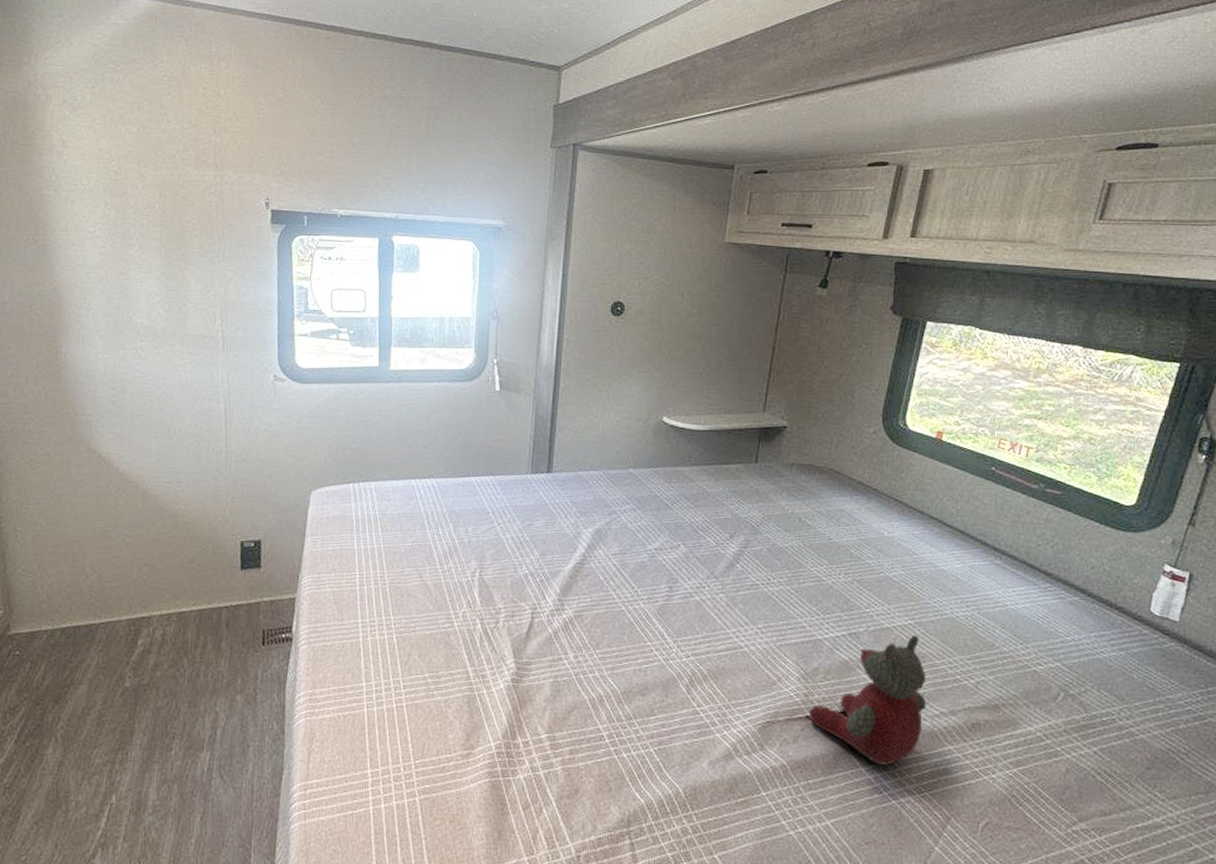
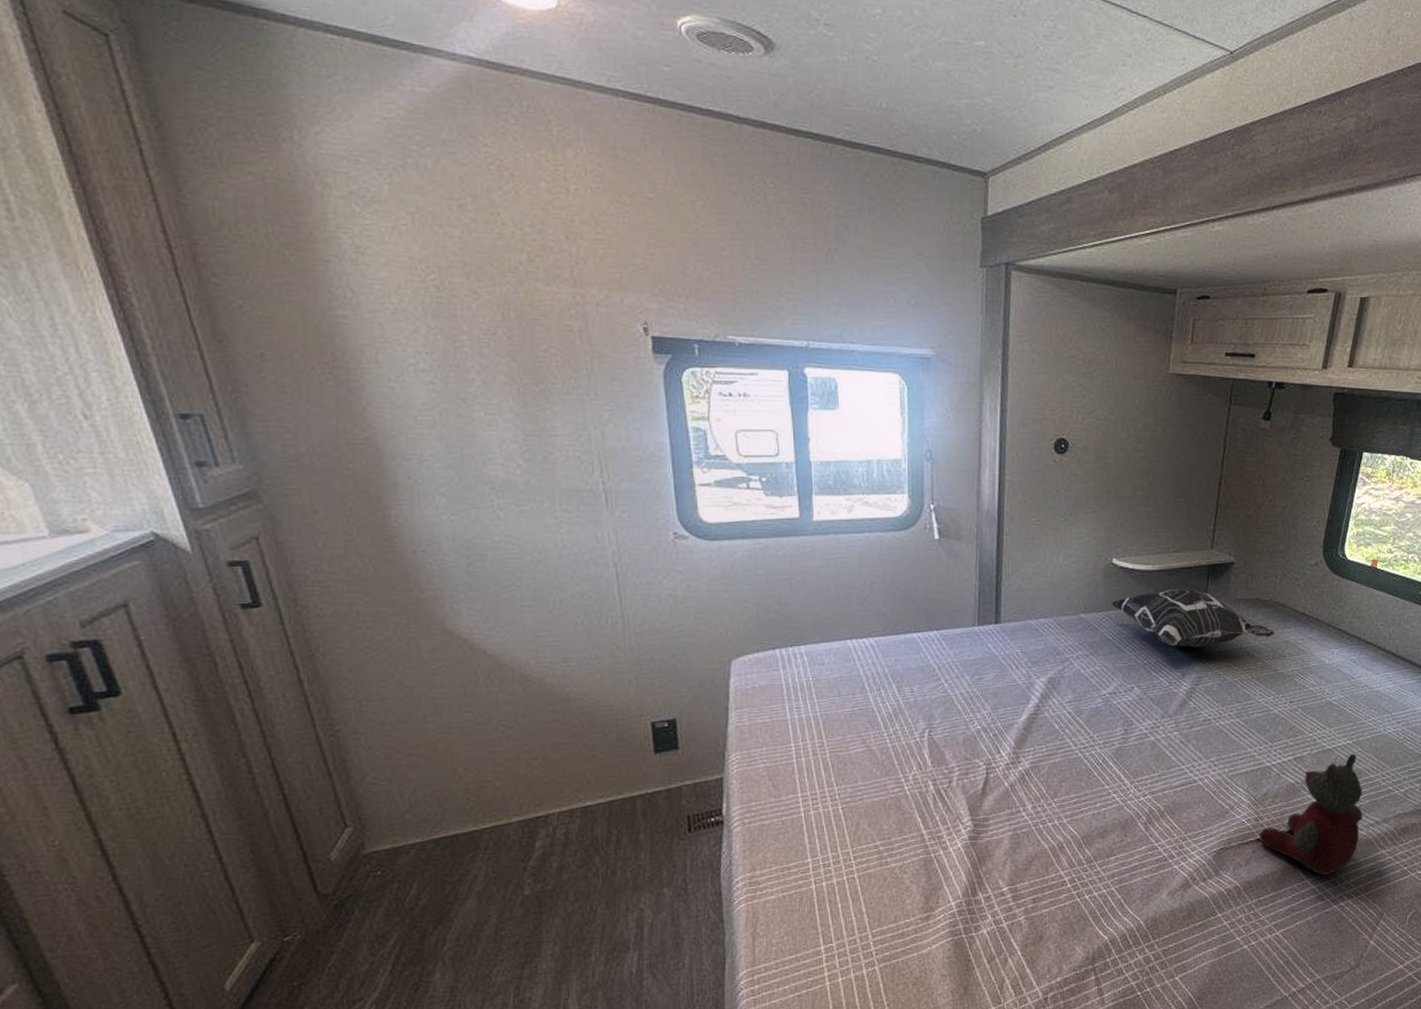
decorative pillow: none [659,449,829,510] -> present [1110,588,1275,648]

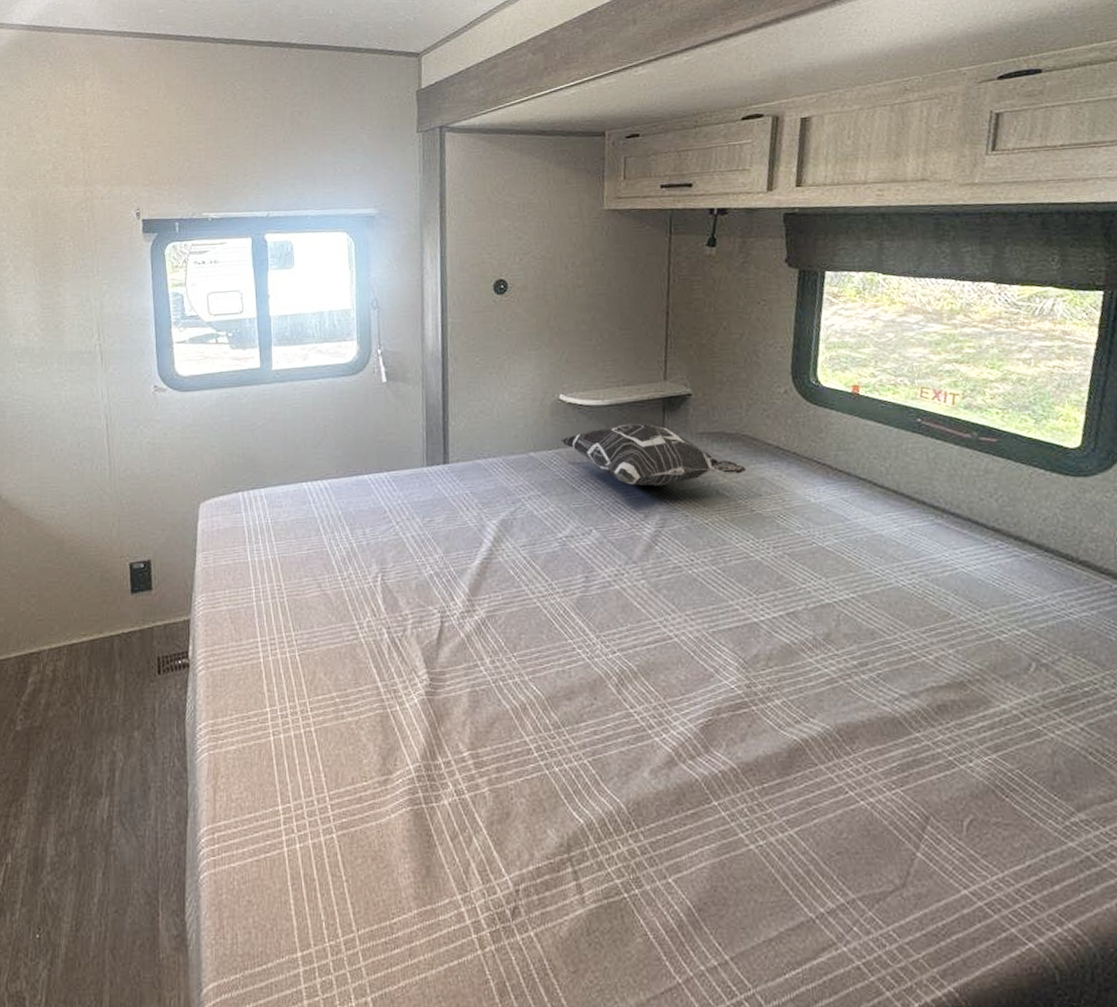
stuffed bear: present [1260,753,1363,875] -> none [754,609,884,761]

